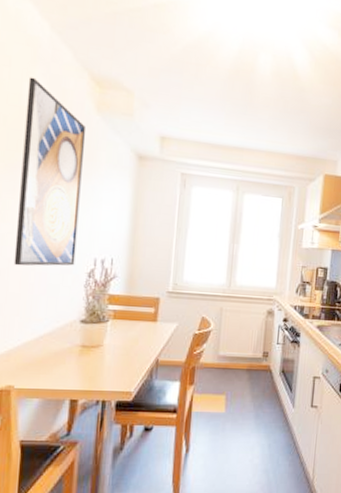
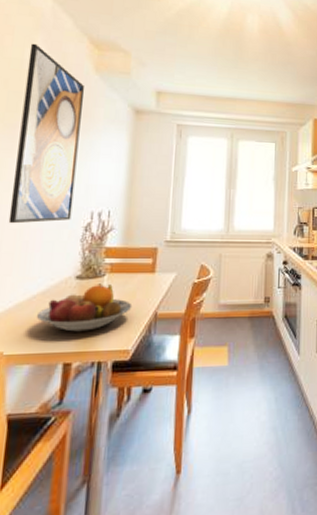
fruit bowl: none [43,328,135,372] -> present [36,283,133,332]

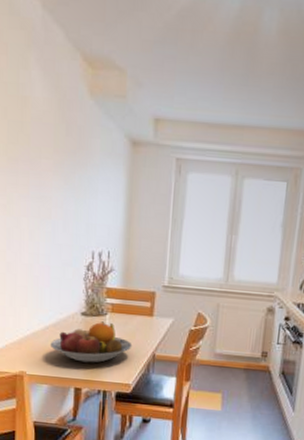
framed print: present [8,43,85,224] -> none [20,63,81,259]

